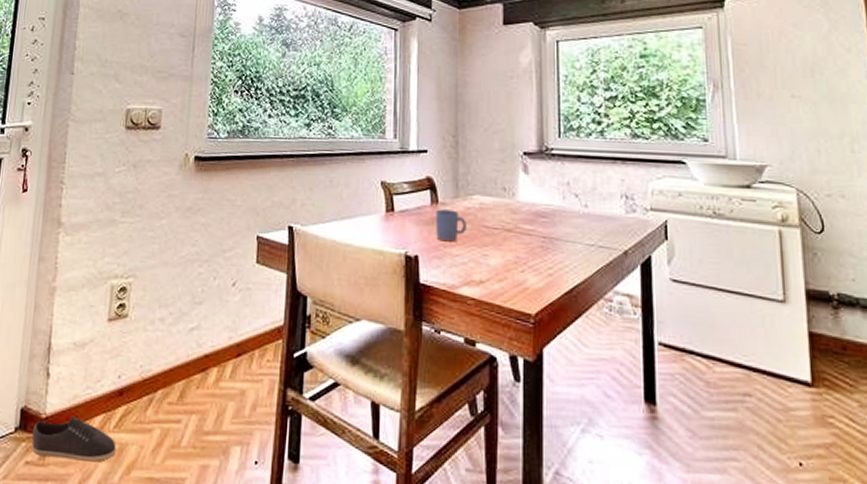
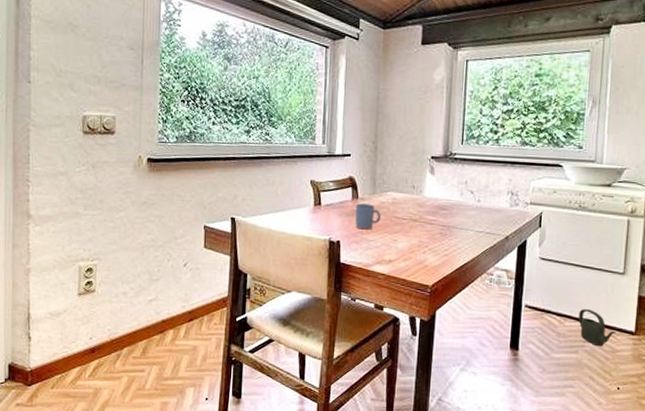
shoe: present [31,416,116,462] -> none [20,369,92,402]
watering can: none [732,349,786,401] -> present [578,309,616,346]

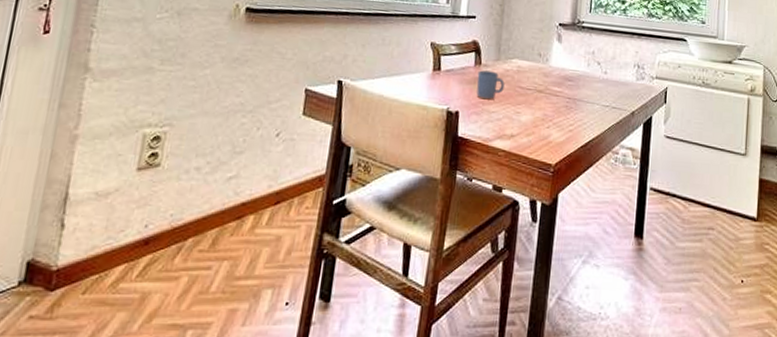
watering can: present [578,309,616,346] -> none [703,193,739,233]

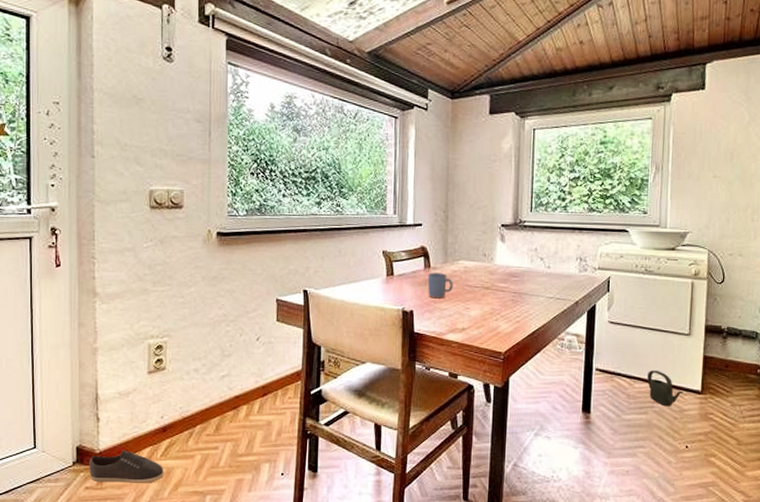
shoe: none [37,267,138,312] -> present [89,450,164,483]
watering can: none [703,193,739,233] -> present [647,371,683,406]

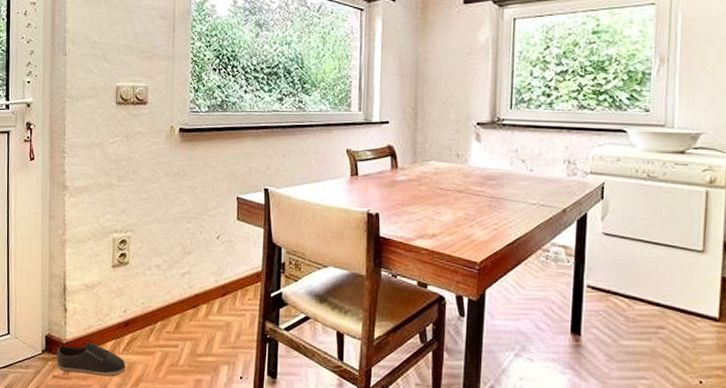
mug: present [427,273,453,299] -> none [394,173,423,202]
watering can: present [647,371,683,406] -> none [650,291,696,333]

